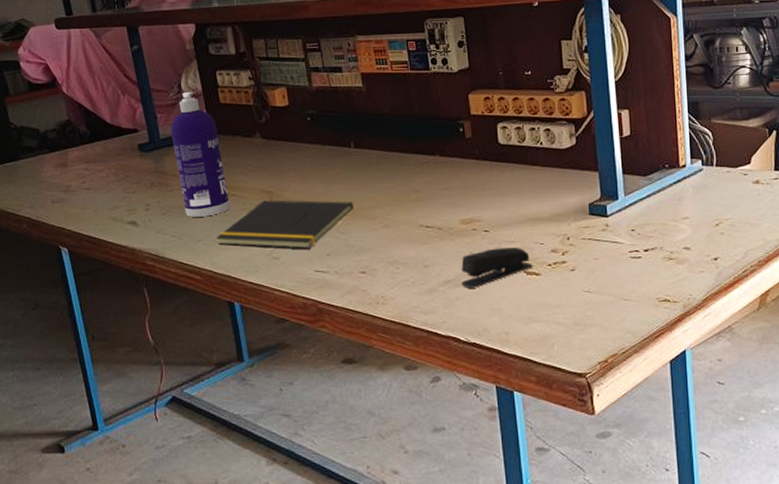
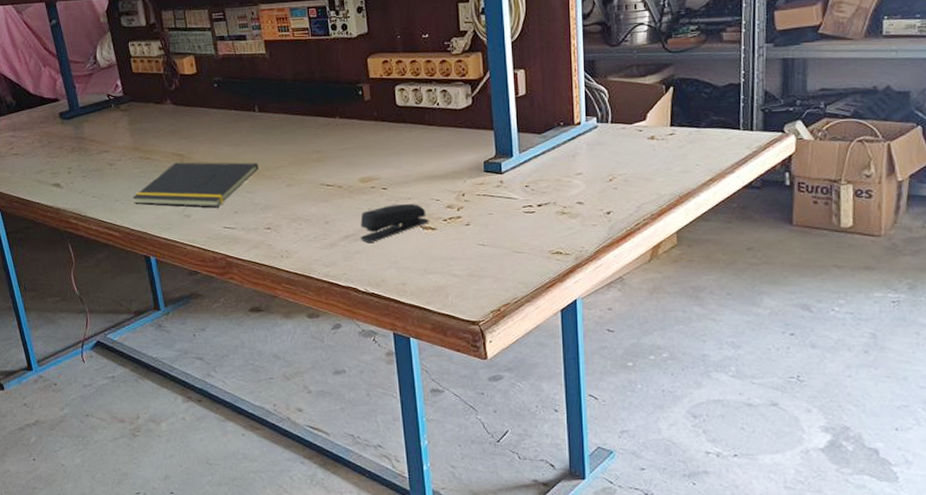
spray bottle: present [170,91,230,217] -> none [88,62,145,179]

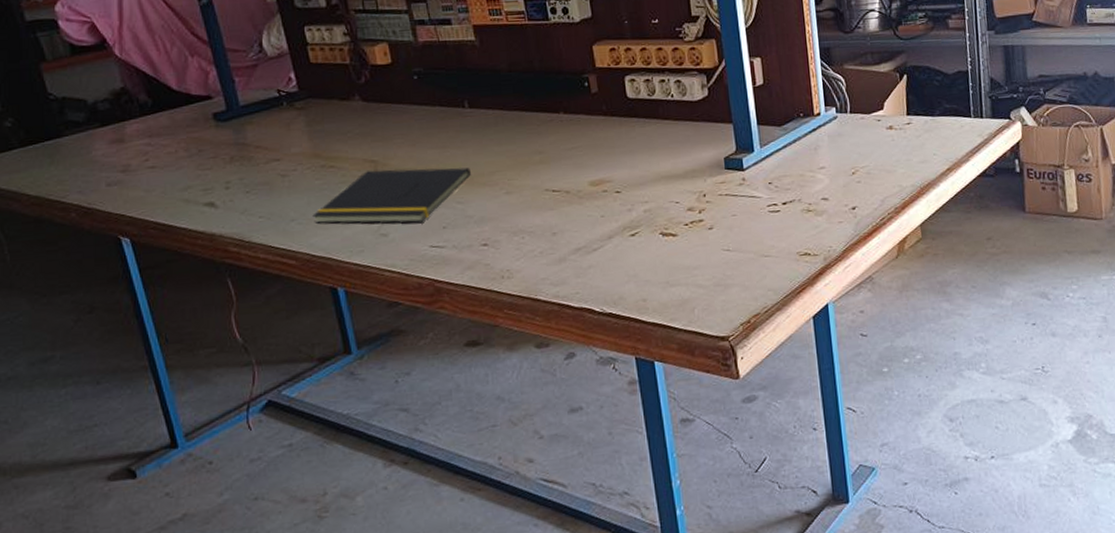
stapler: present [360,204,429,242] -> none [592,208,669,255]

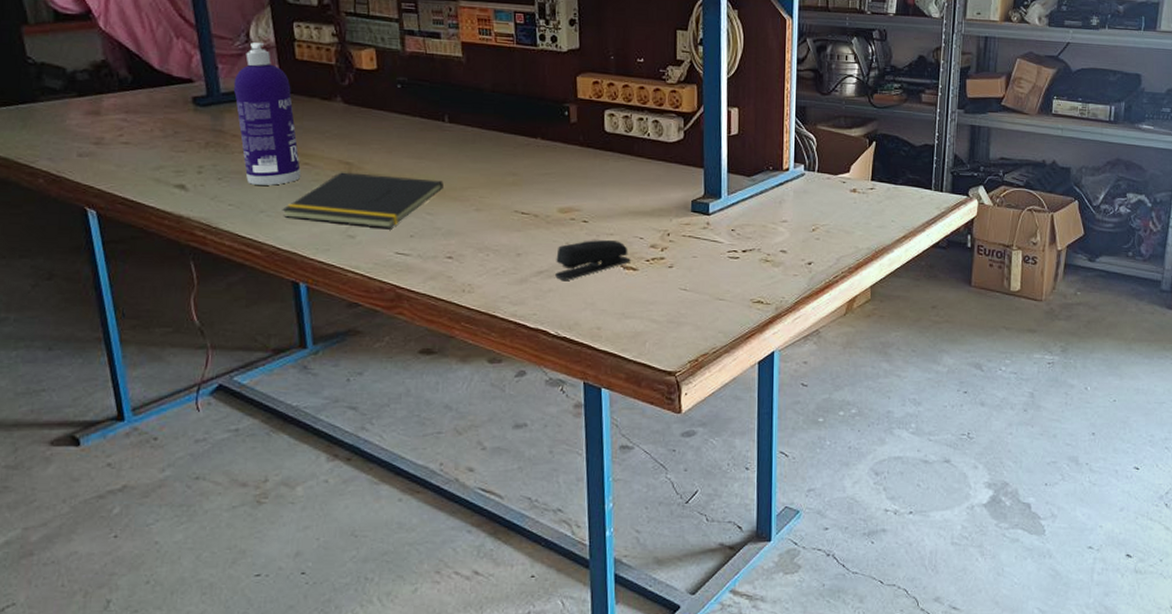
spray bottle: none [251,50,328,194] -> present [233,42,302,186]
stapler: none [592,208,669,255] -> present [555,240,631,280]

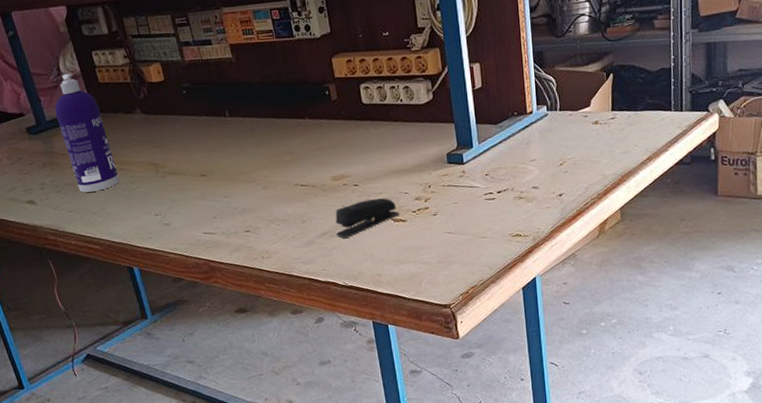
notepad: present [282,172,444,228] -> none [110,167,234,216]

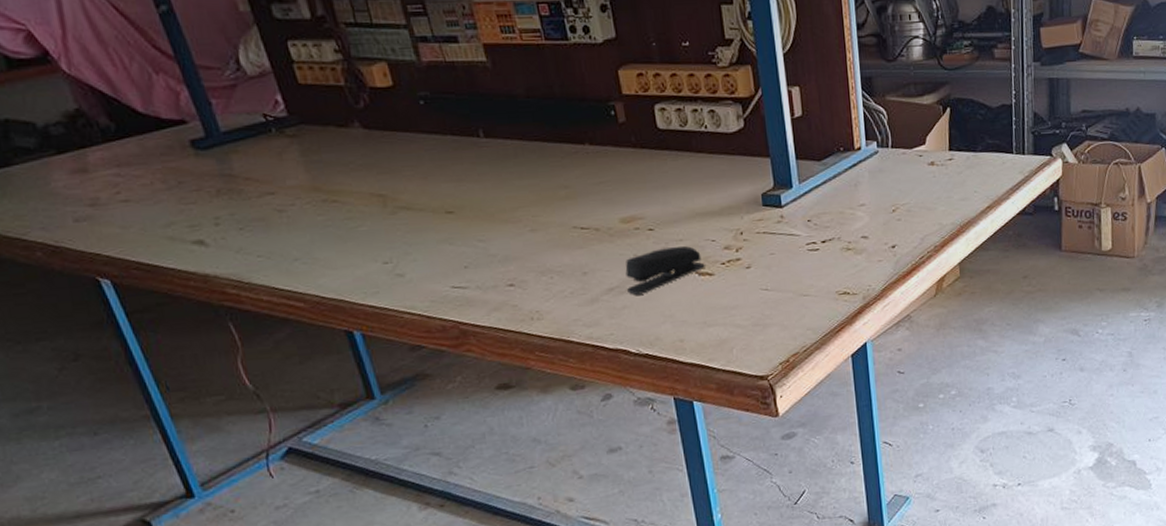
spray bottle: present [54,73,120,193] -> none [233,68,332,231]

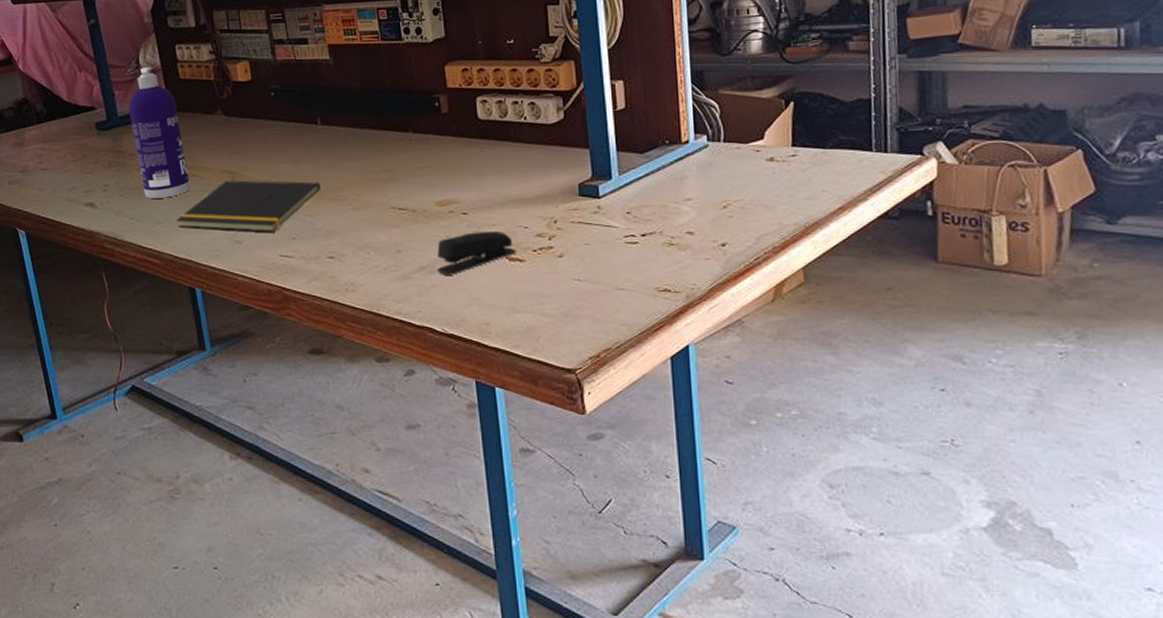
spray bottle: none [233,68,332,231] -> present [128,66,191,198]
notepad: none [318,203,491,264] -> present [176,181,321,232]

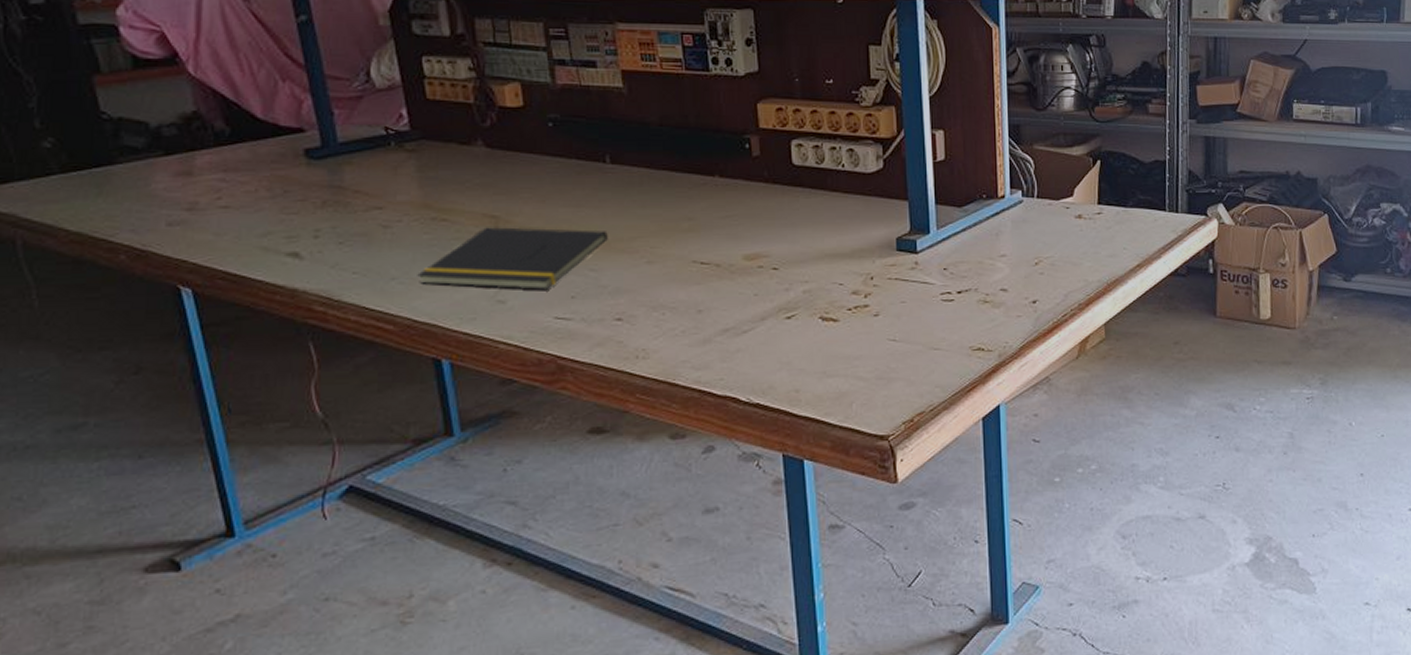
spray bottle: present [128,66,191,198] -> none [353,81,439,248]
stapler: present [437,231,516,275] -> none [743,289,830,338]

